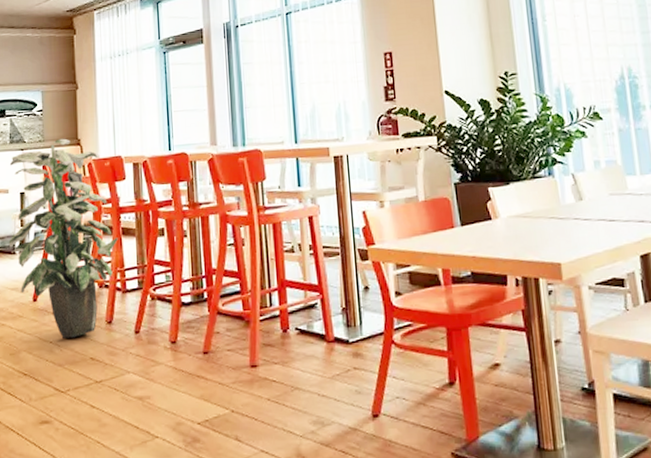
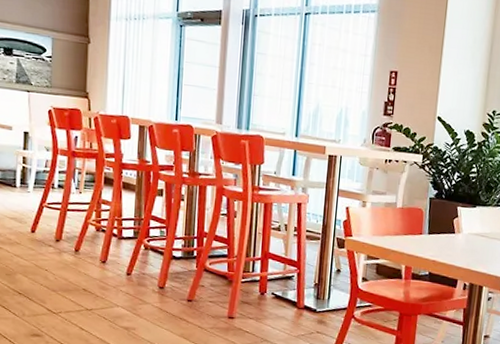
indoor plant: present [8,138,119,338] -> none [9,88,119,270]

